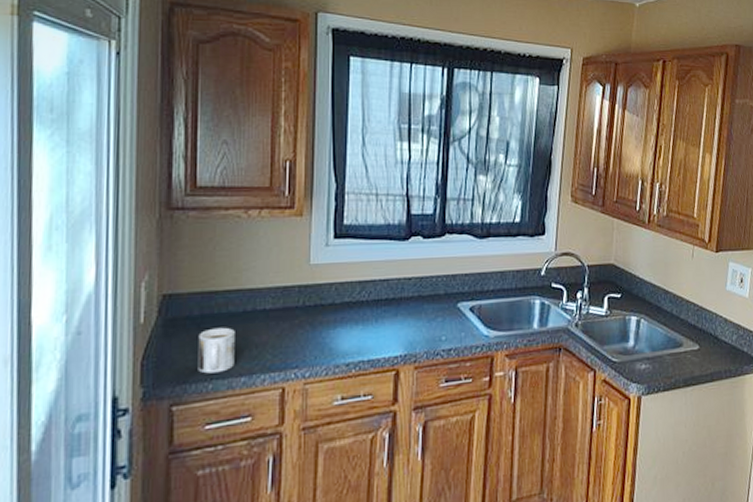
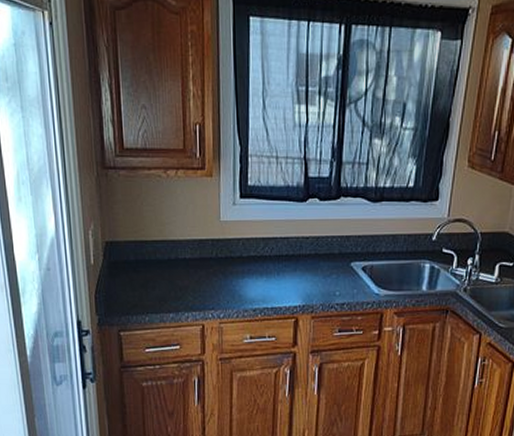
mug: present [198,327,235,374] -> none [135,271,164,308]

